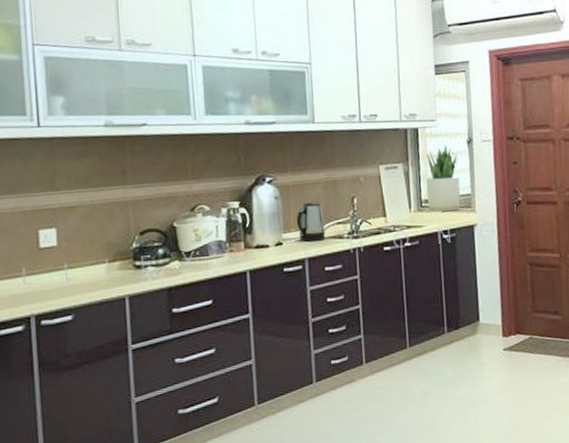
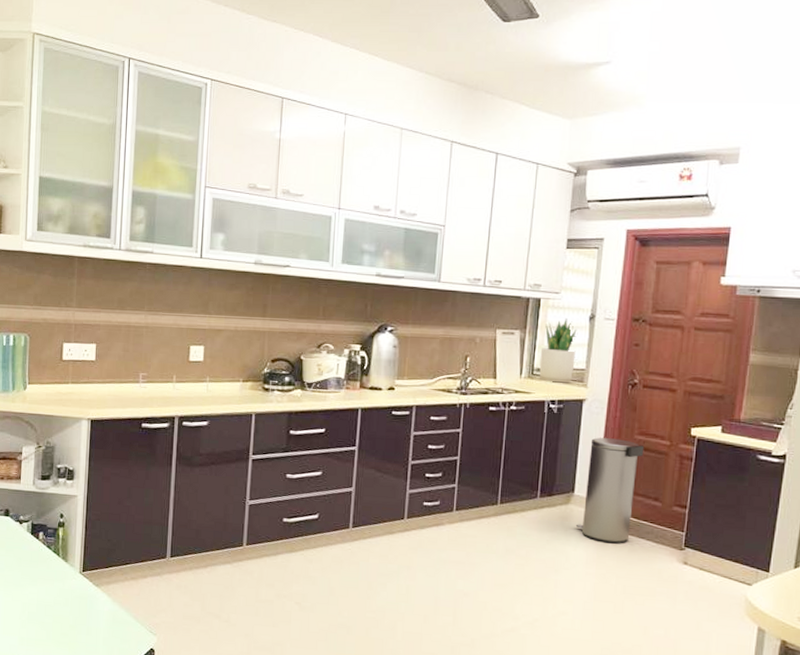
kettle: present [296,202,326,242] -> none [410,355,437,392]
pedal bin: none [485,259,538,367] -> present [575,437,645,544]

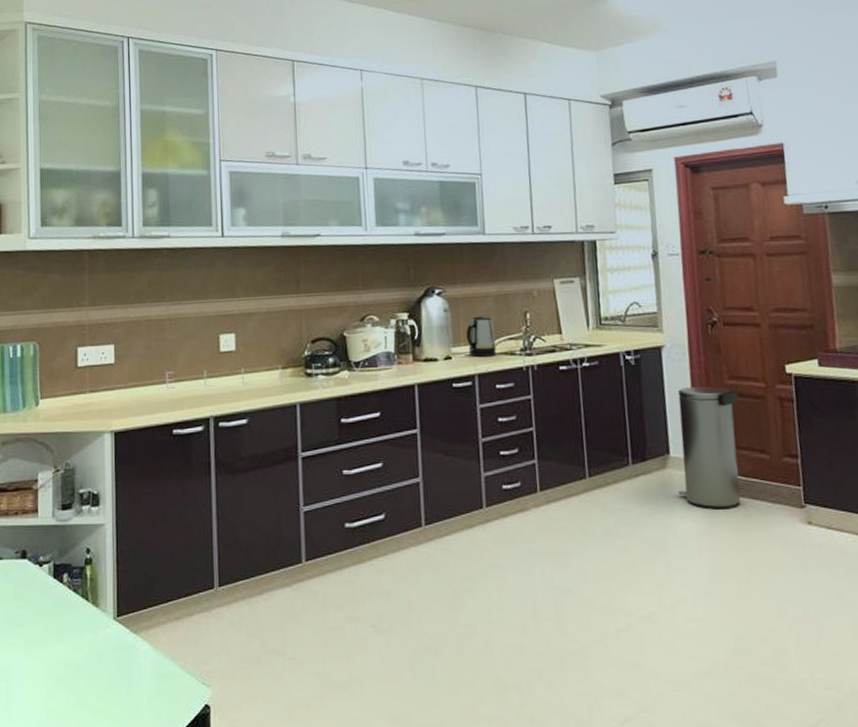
kettle: none [410,355,437,392] -> present [465,316,497,358]
planter: present [539,318,578,383] -> none [605,259,645,331]

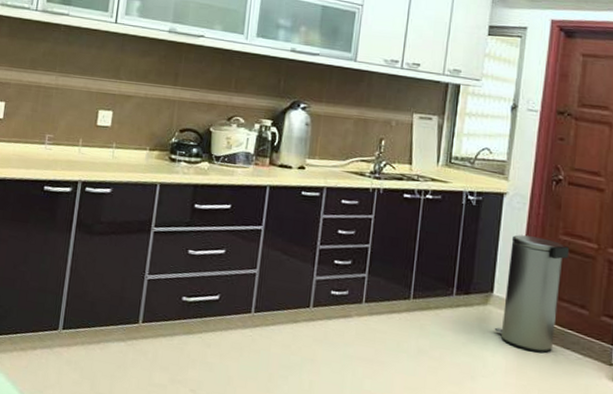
kettle: present [465,316,497,358] -> none [321,134,350,174]

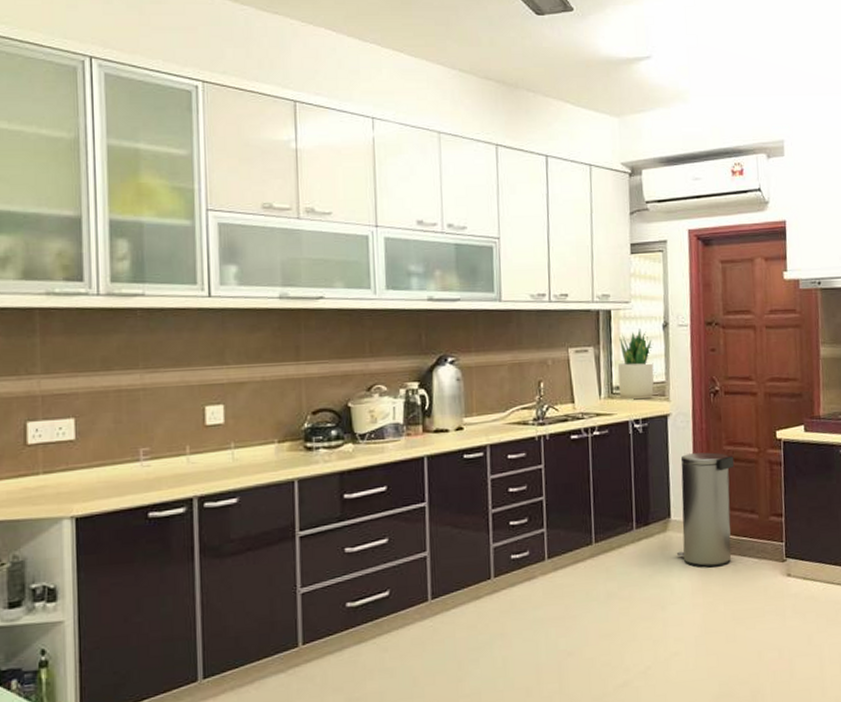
planter: none [457,107,499,175] -> present [617,329,654,400]

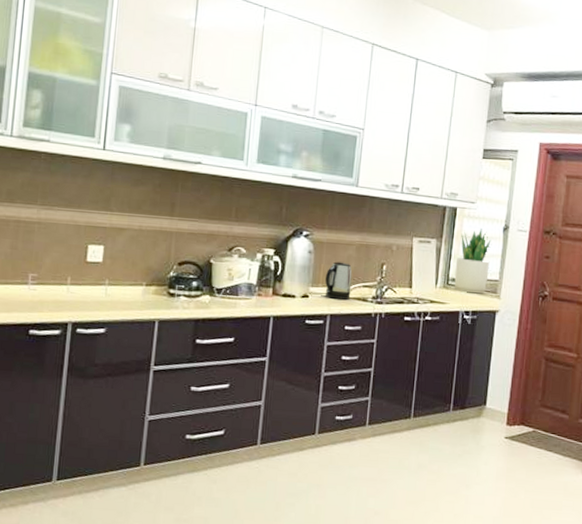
kettle: none [478,385,509,428] -> present [325,261,352,300]
pedal bin: present [676,452,735,568] -> none [486,349,553,458]

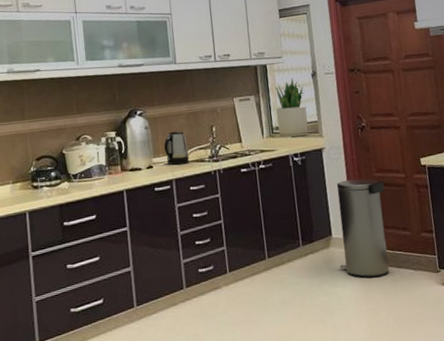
pedal bin: none [486,349,553,458] -> present [336,179,390,279]

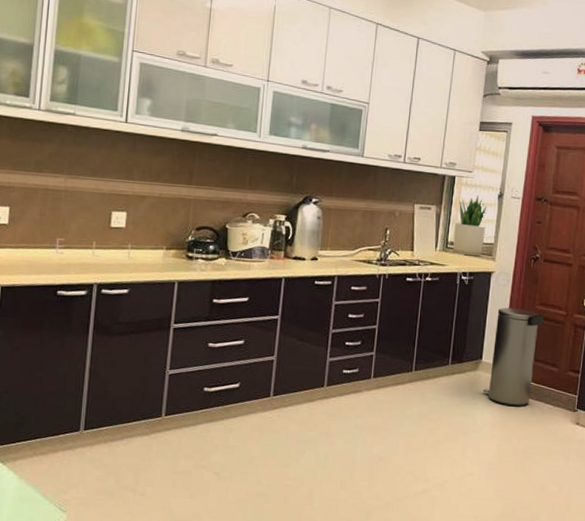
kettle: present [163,131,190,165] -> none [332,226,358,263]

